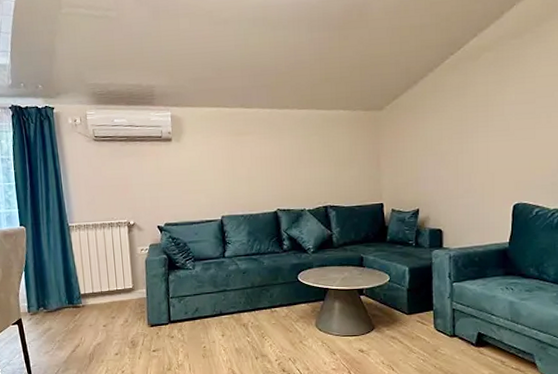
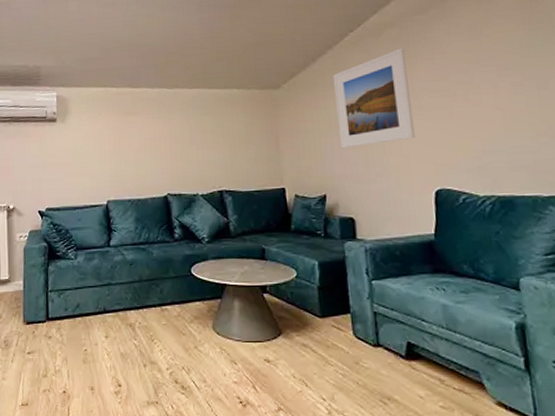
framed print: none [432,71,501,167] -> present [332,48,415,149]

